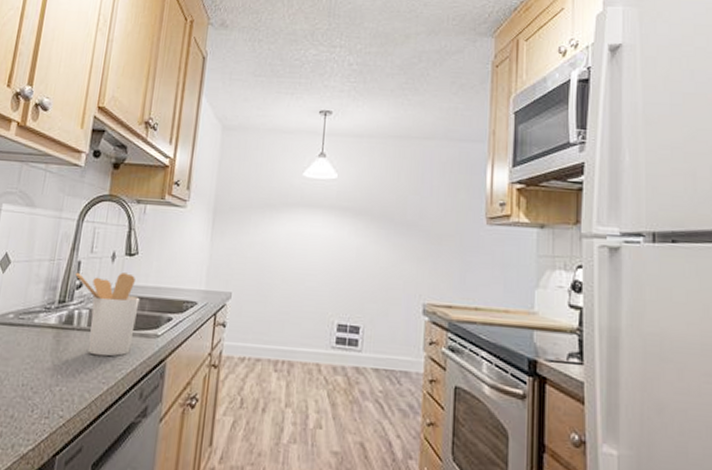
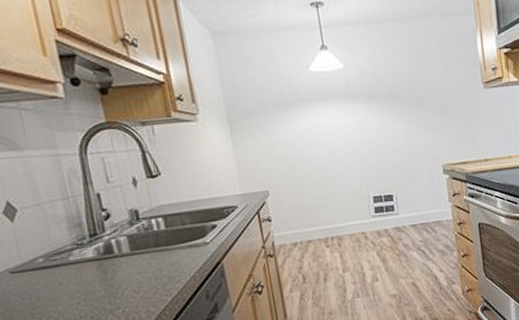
utensil holder: present [75,272,140,357] -> none [98,194,183,275]

